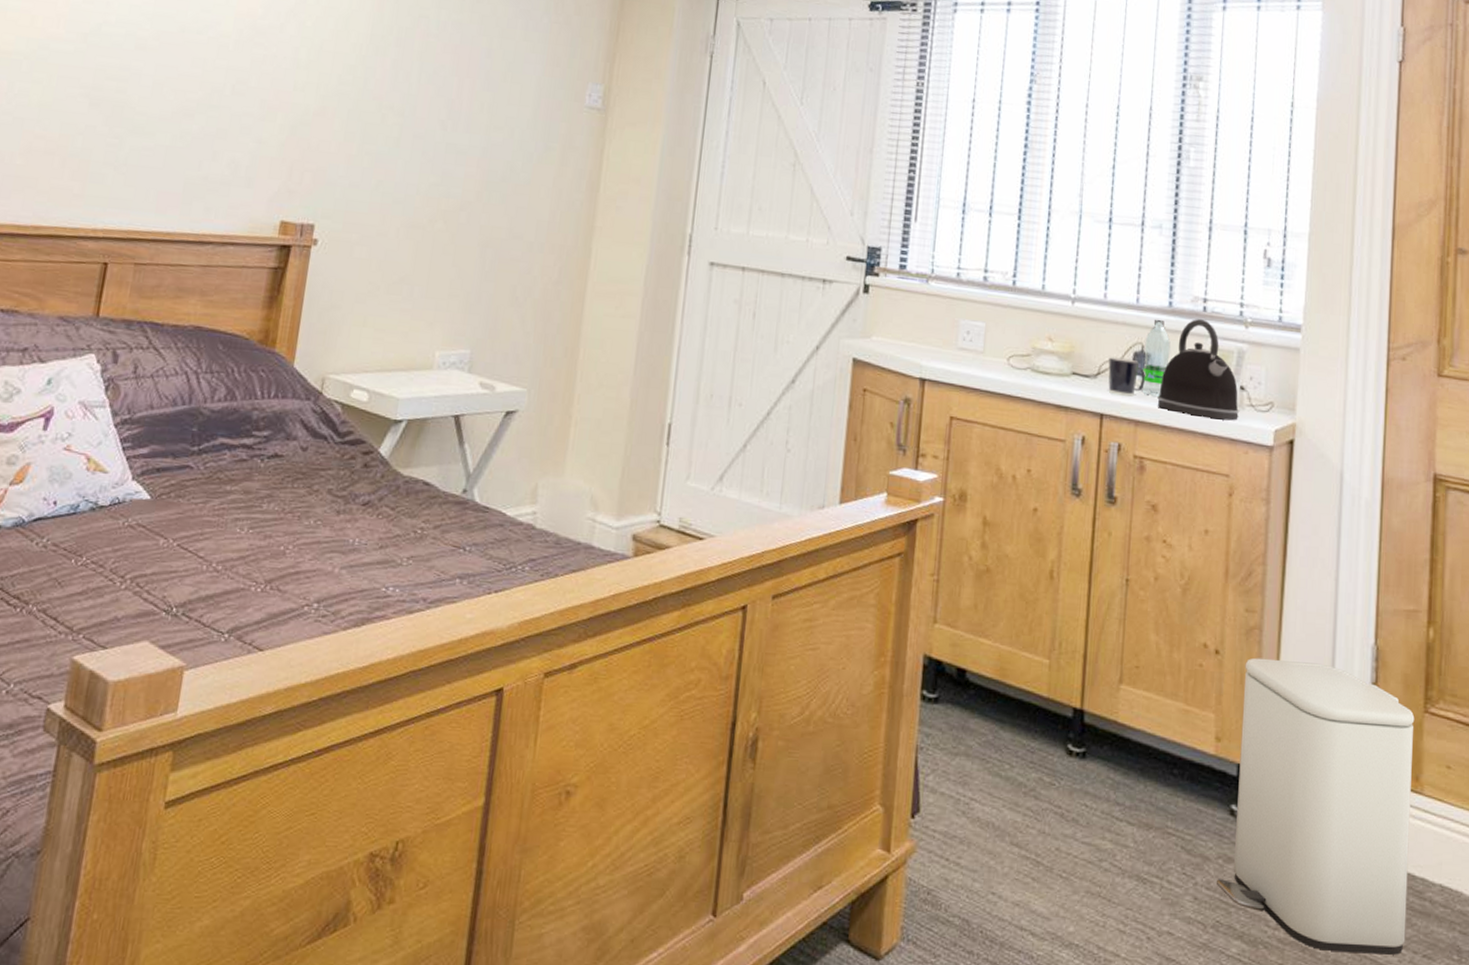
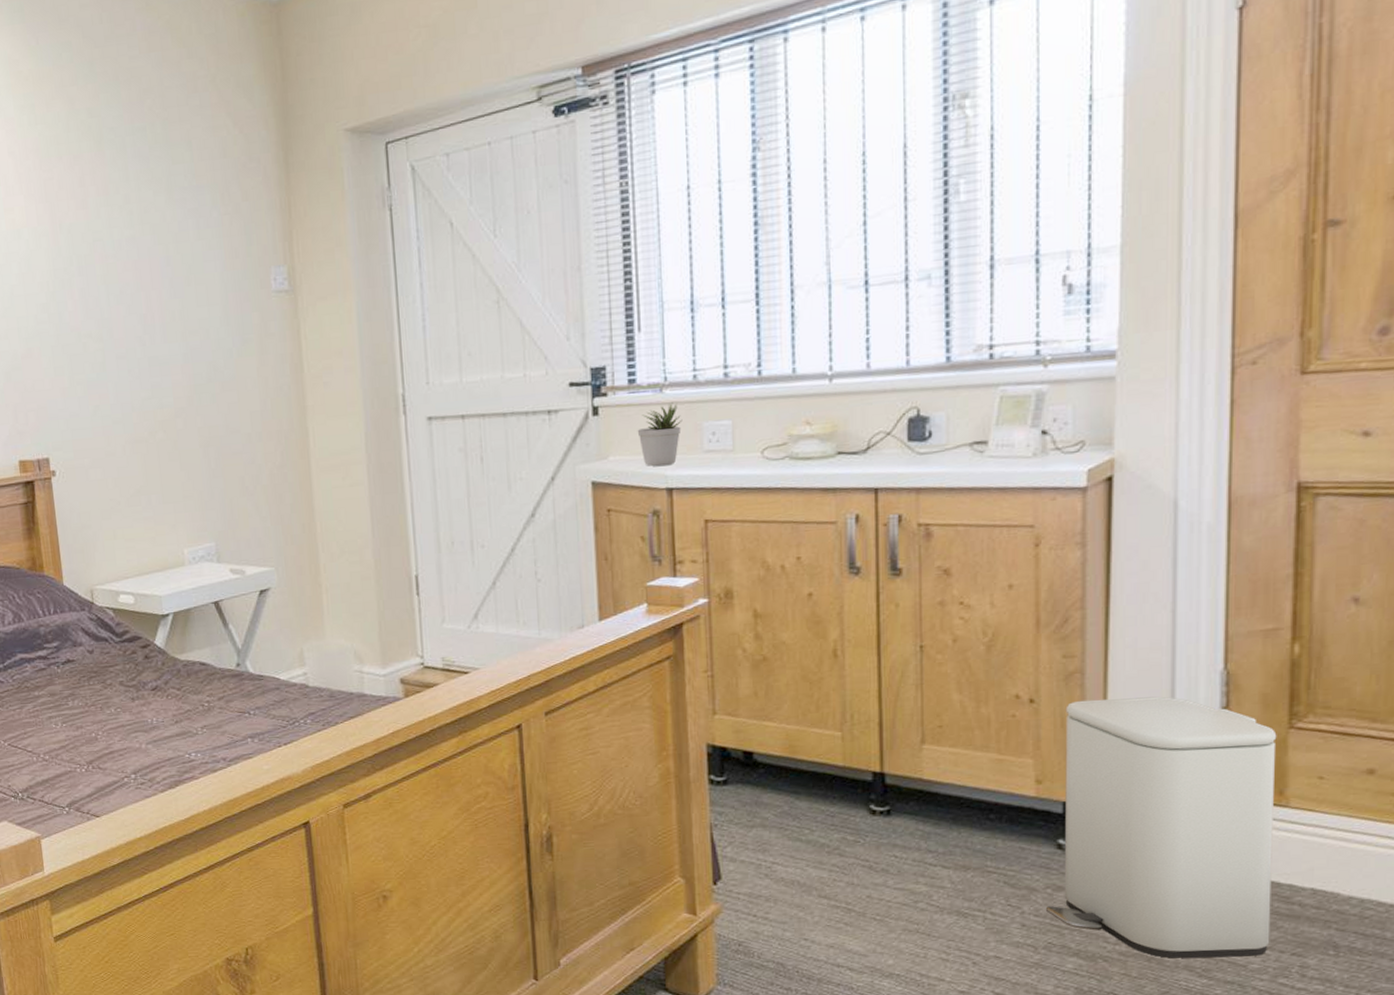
potted plant: none [901,294,943,356] -> present [637,402,683,467]
mug: present [1108,357,1145,397] -> none [879,426,924,467]
bottle: present [1142,319,1171,398] -> none [920,377,952,461]
kettle: present [1157,318,1240,421] -> none [941,367,1043,473]

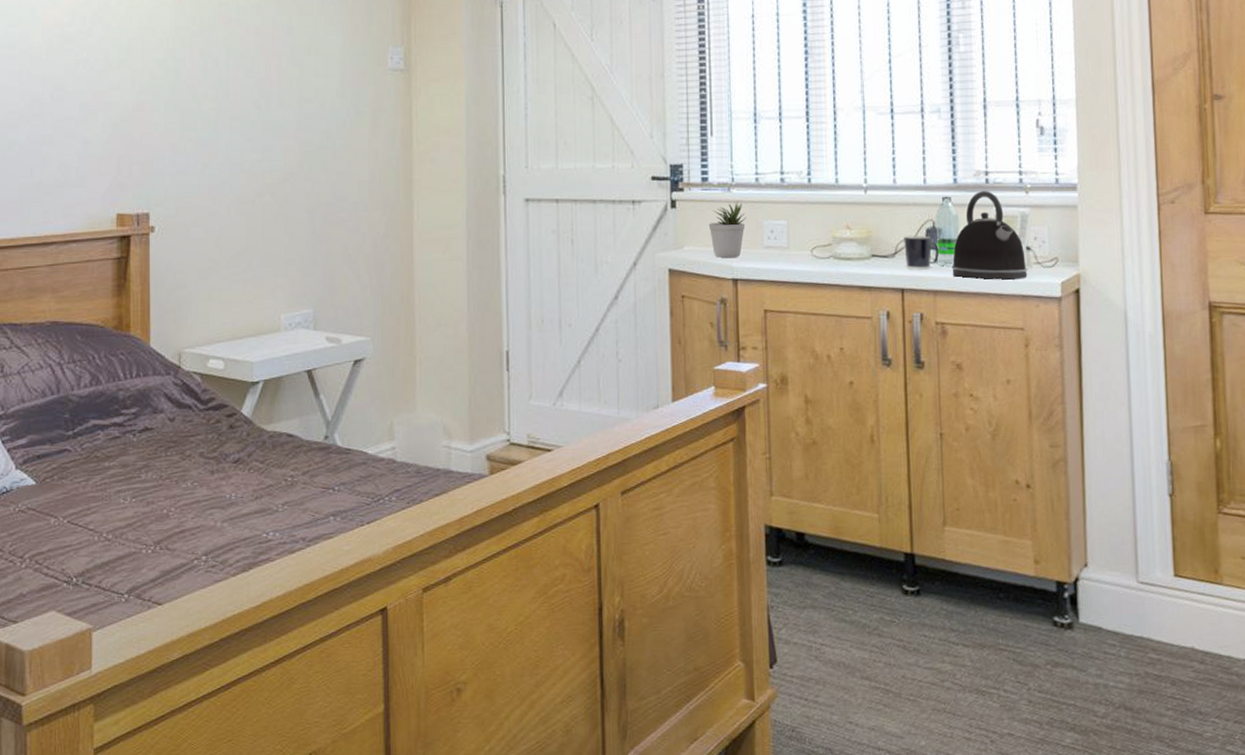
mug: none [879,426,924,467] -> present [904,235,939,270]
bottle: none [920,377,952,461] -> present [935,196,959,268]
kettle: none [941,367,1043,473] -> present [952,190,1028,280]
pedal bin: present [1045,696,1277,959] -> none [1046,483,1218,730]

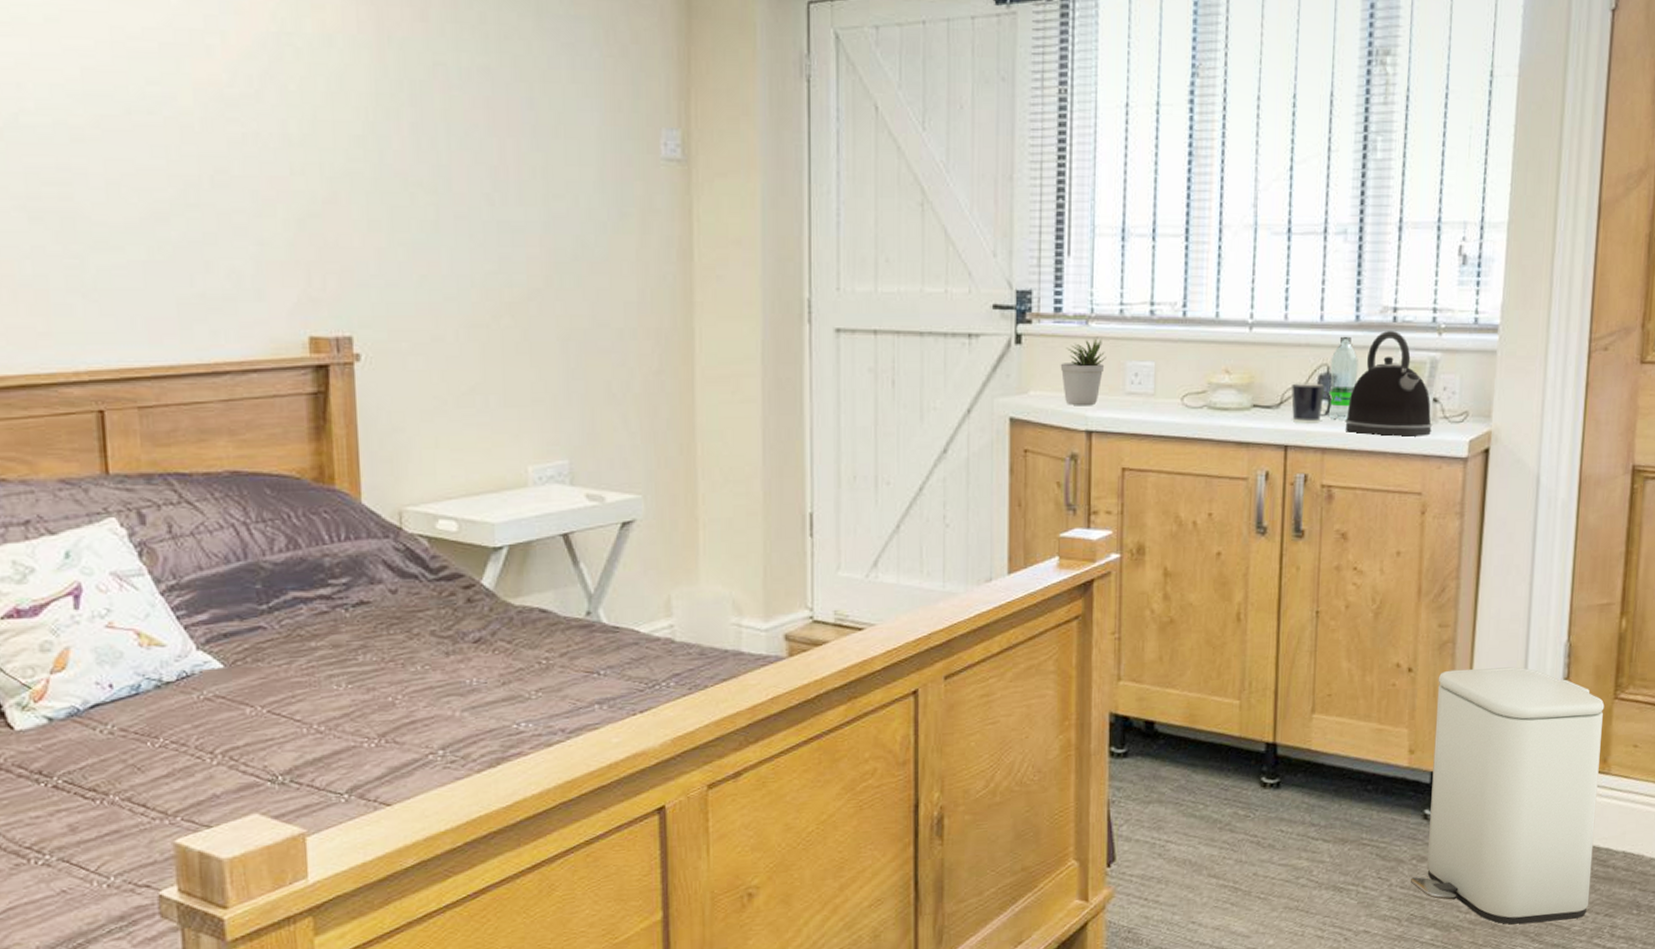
pedal bin: none [1046,483,1218,730] -> present [1410,667,1605,925]

